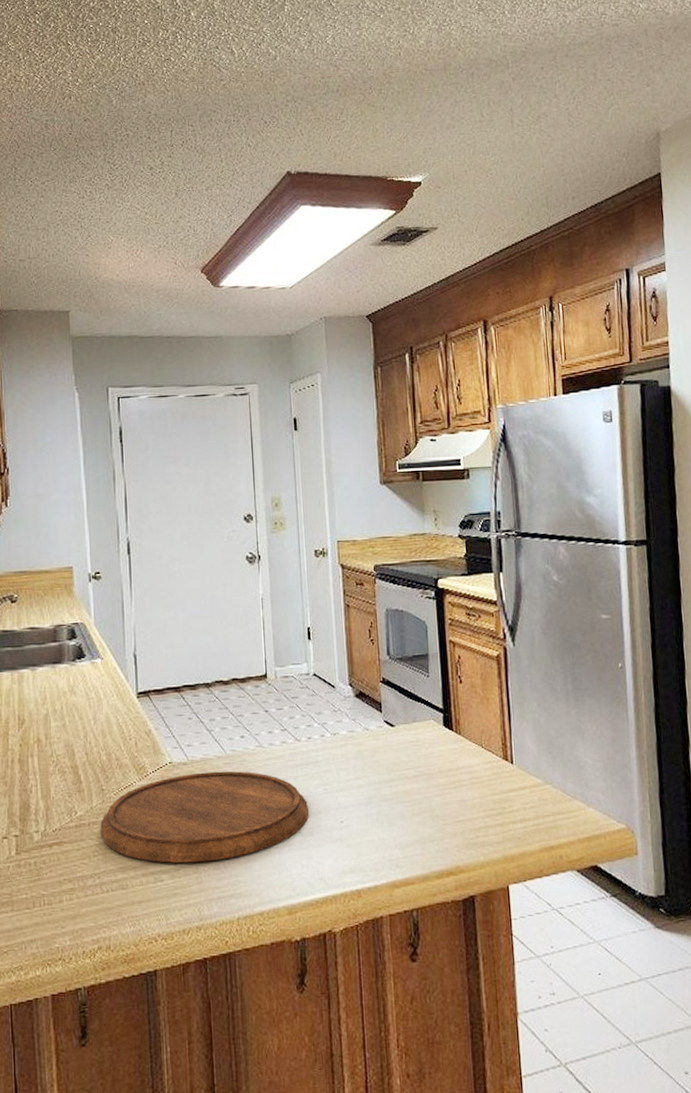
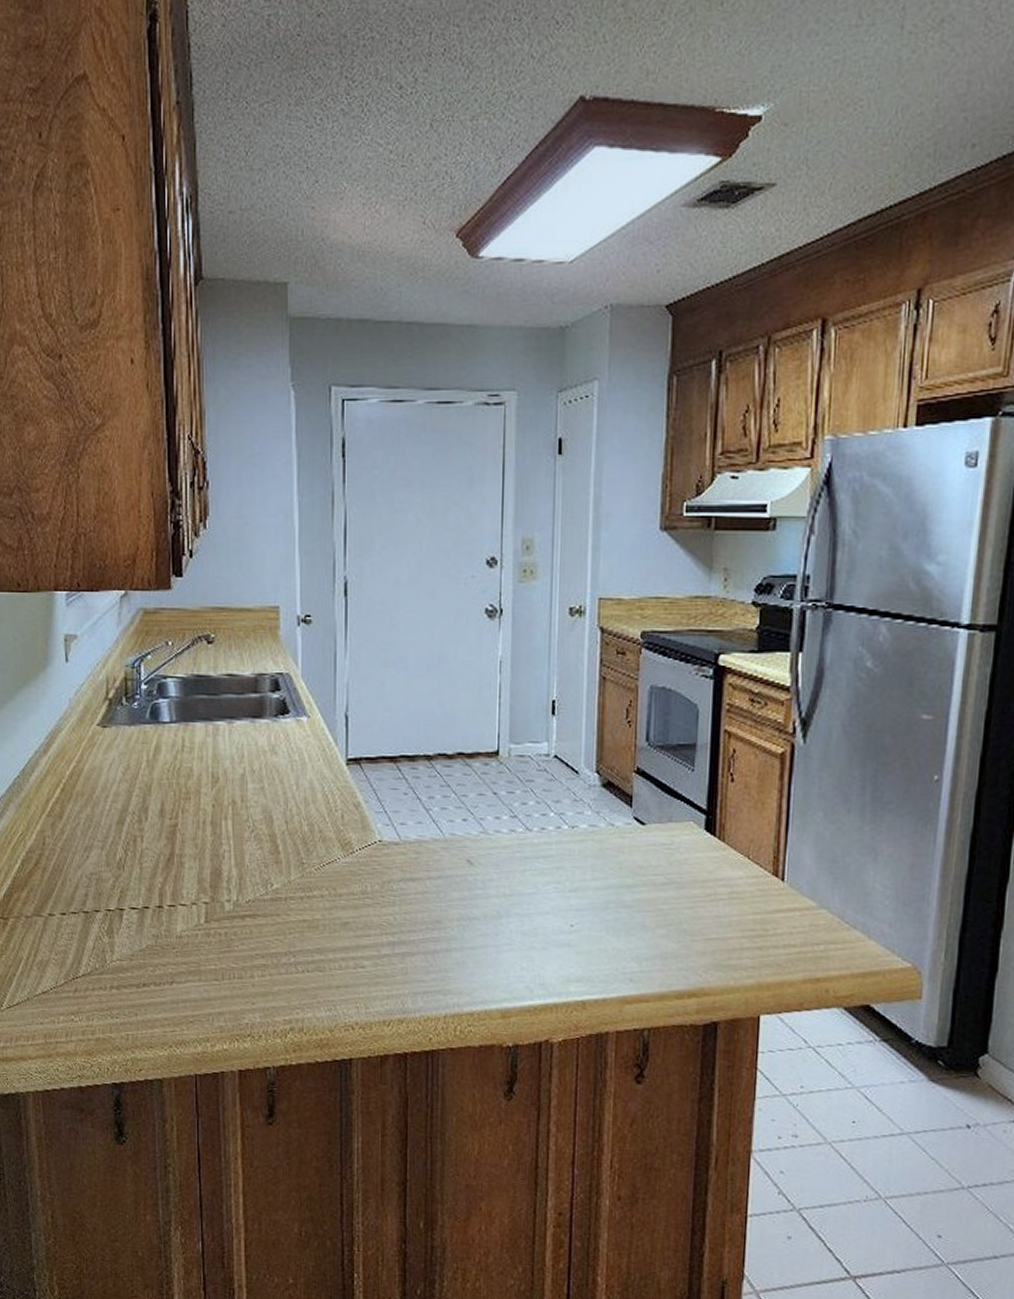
cutting board: present [100,771,309,863] -> none [298,855,534,953]

